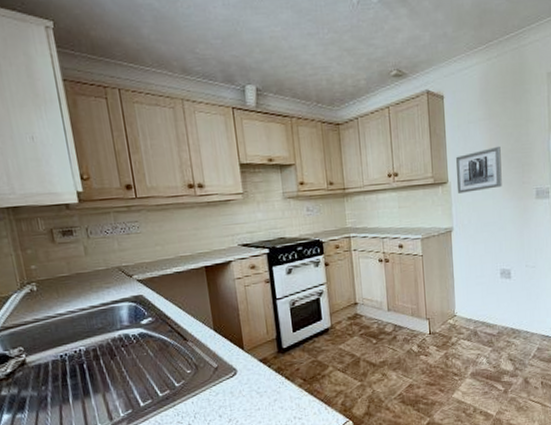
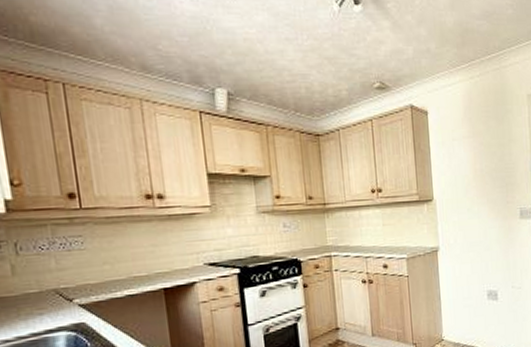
wall art: present [455,146,502,193] -> none [440,164,487,212]

